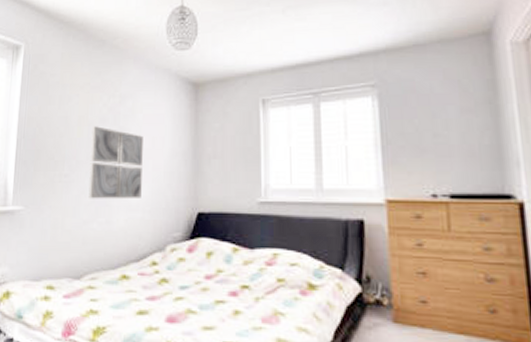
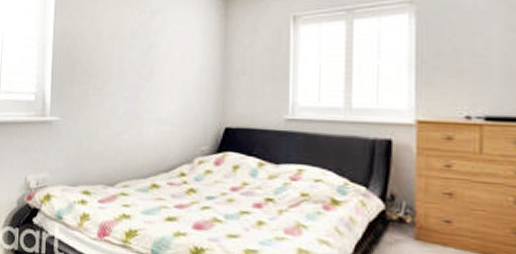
wall art: present [88,126,143,199] -> none [120,41,173,113]

